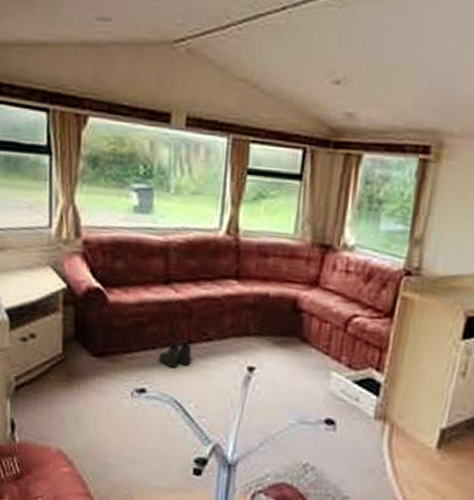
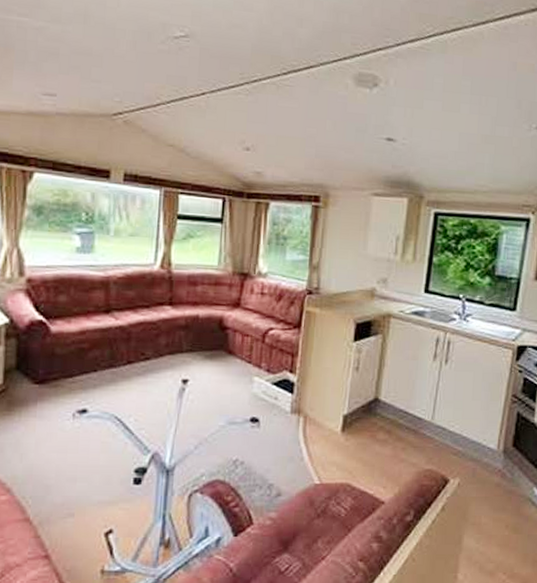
boots: present [158,341,192,369] -> none [99,362,131,388]

